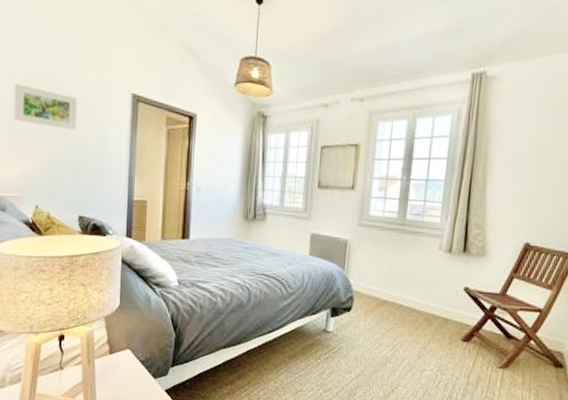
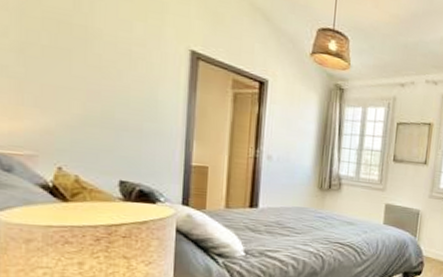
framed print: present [14,84,77,131] -> none [25,20,117,84]

